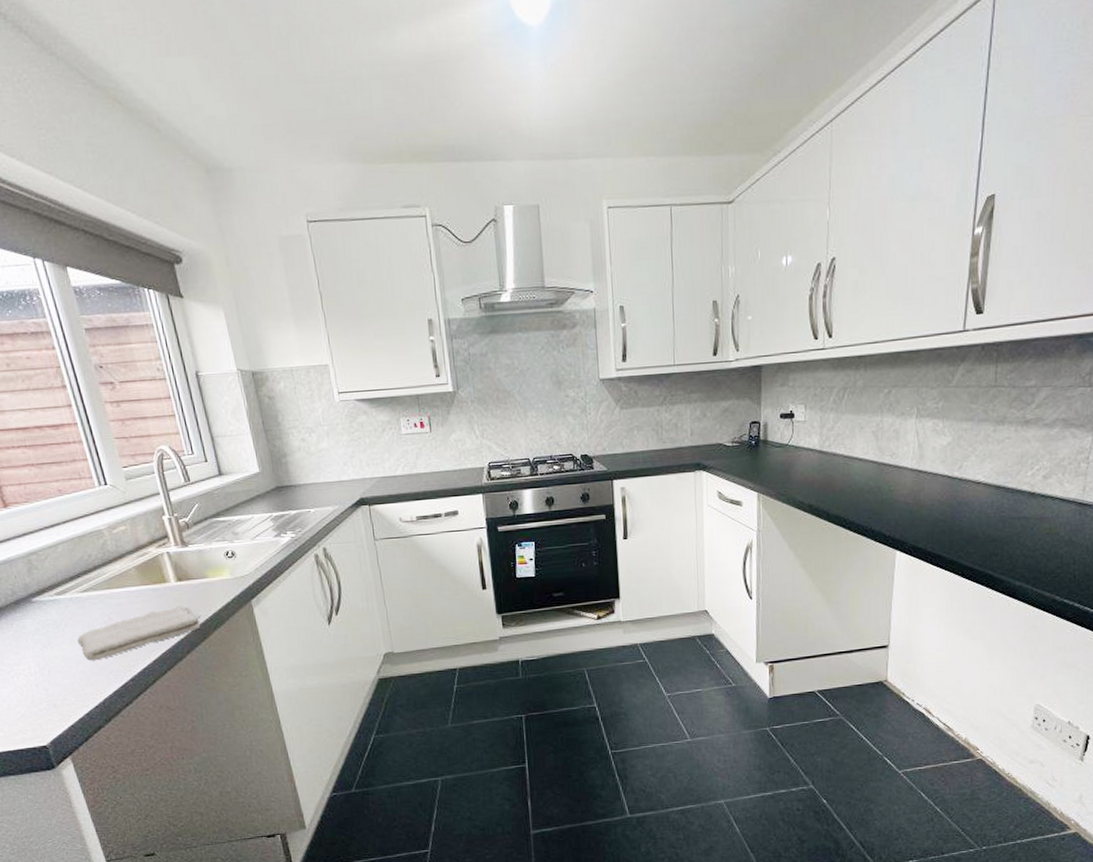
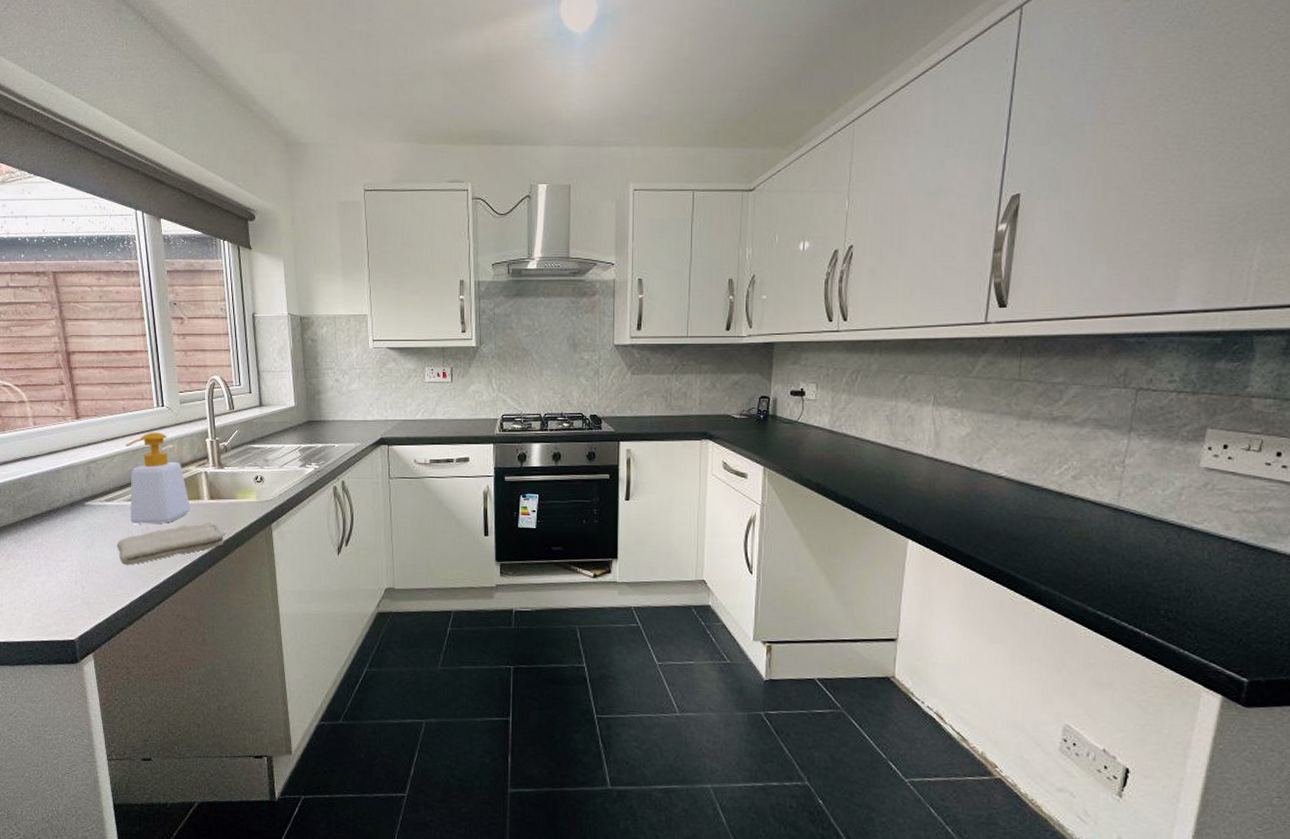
soap bottle: none [68,514,157,616] -> present [125,432,190,524]

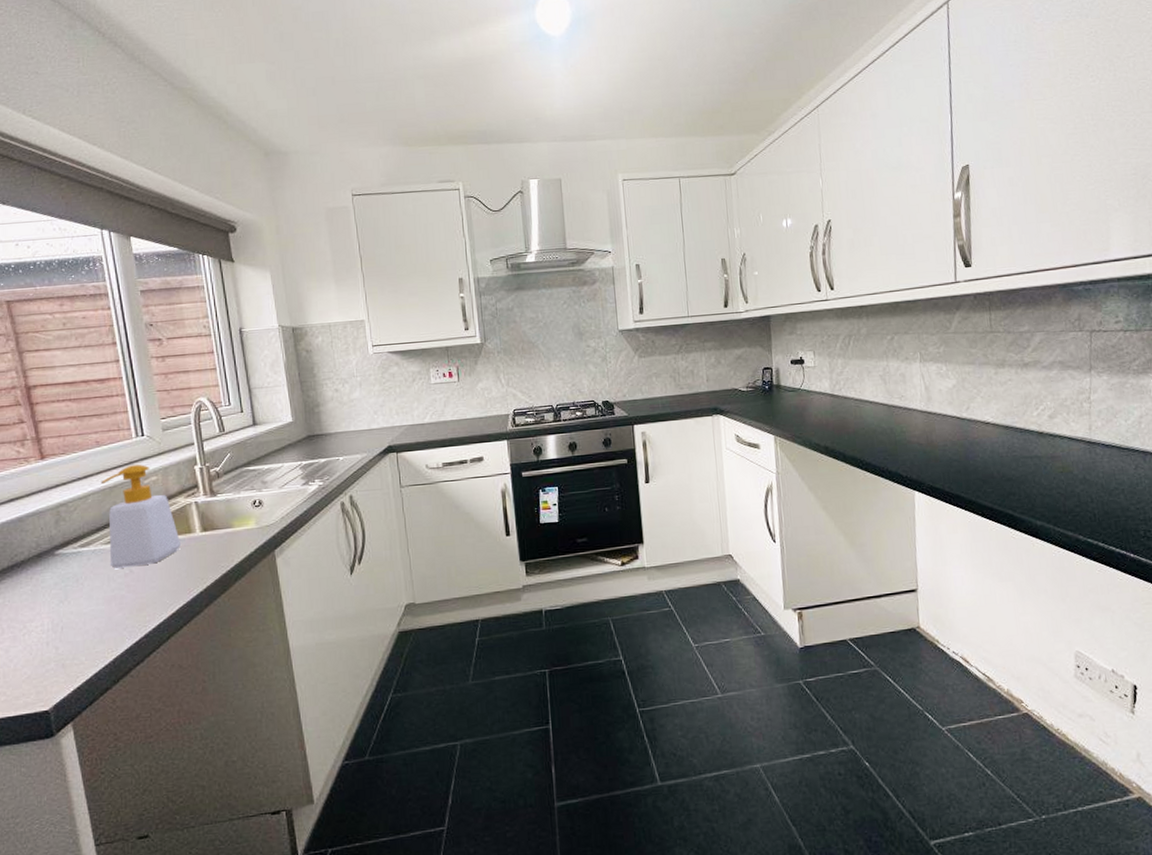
washcloth: present [116,522,226,566] -> none [95,557,223,617]

